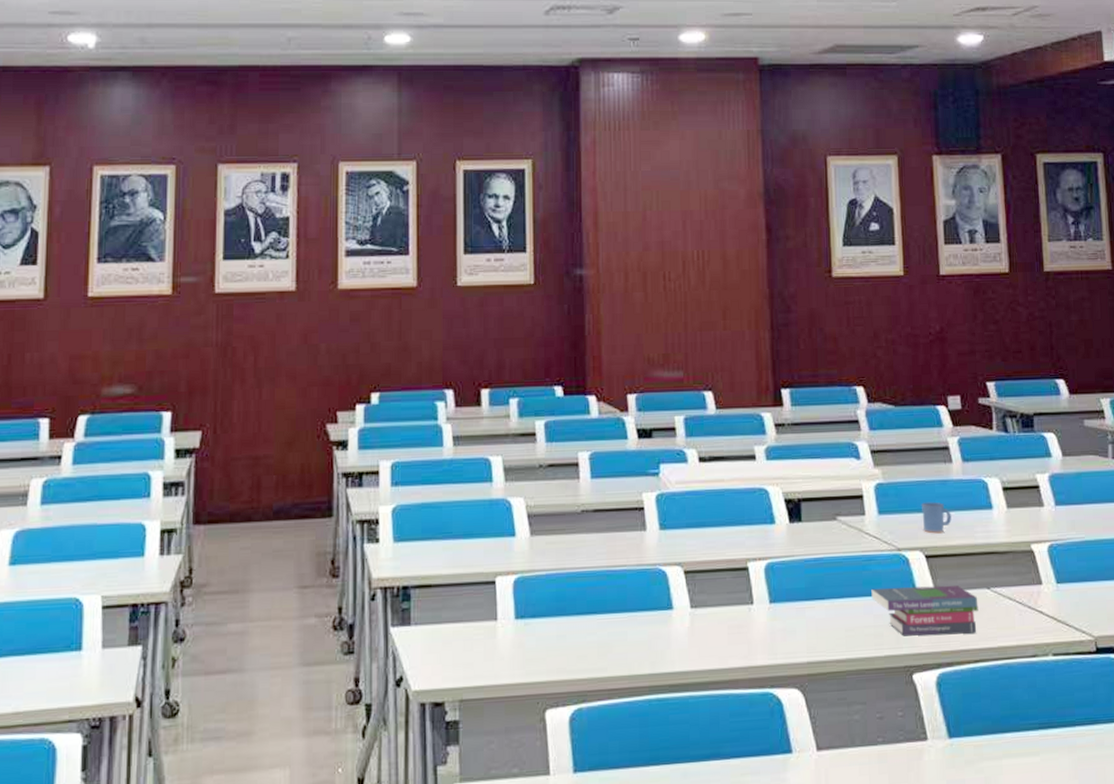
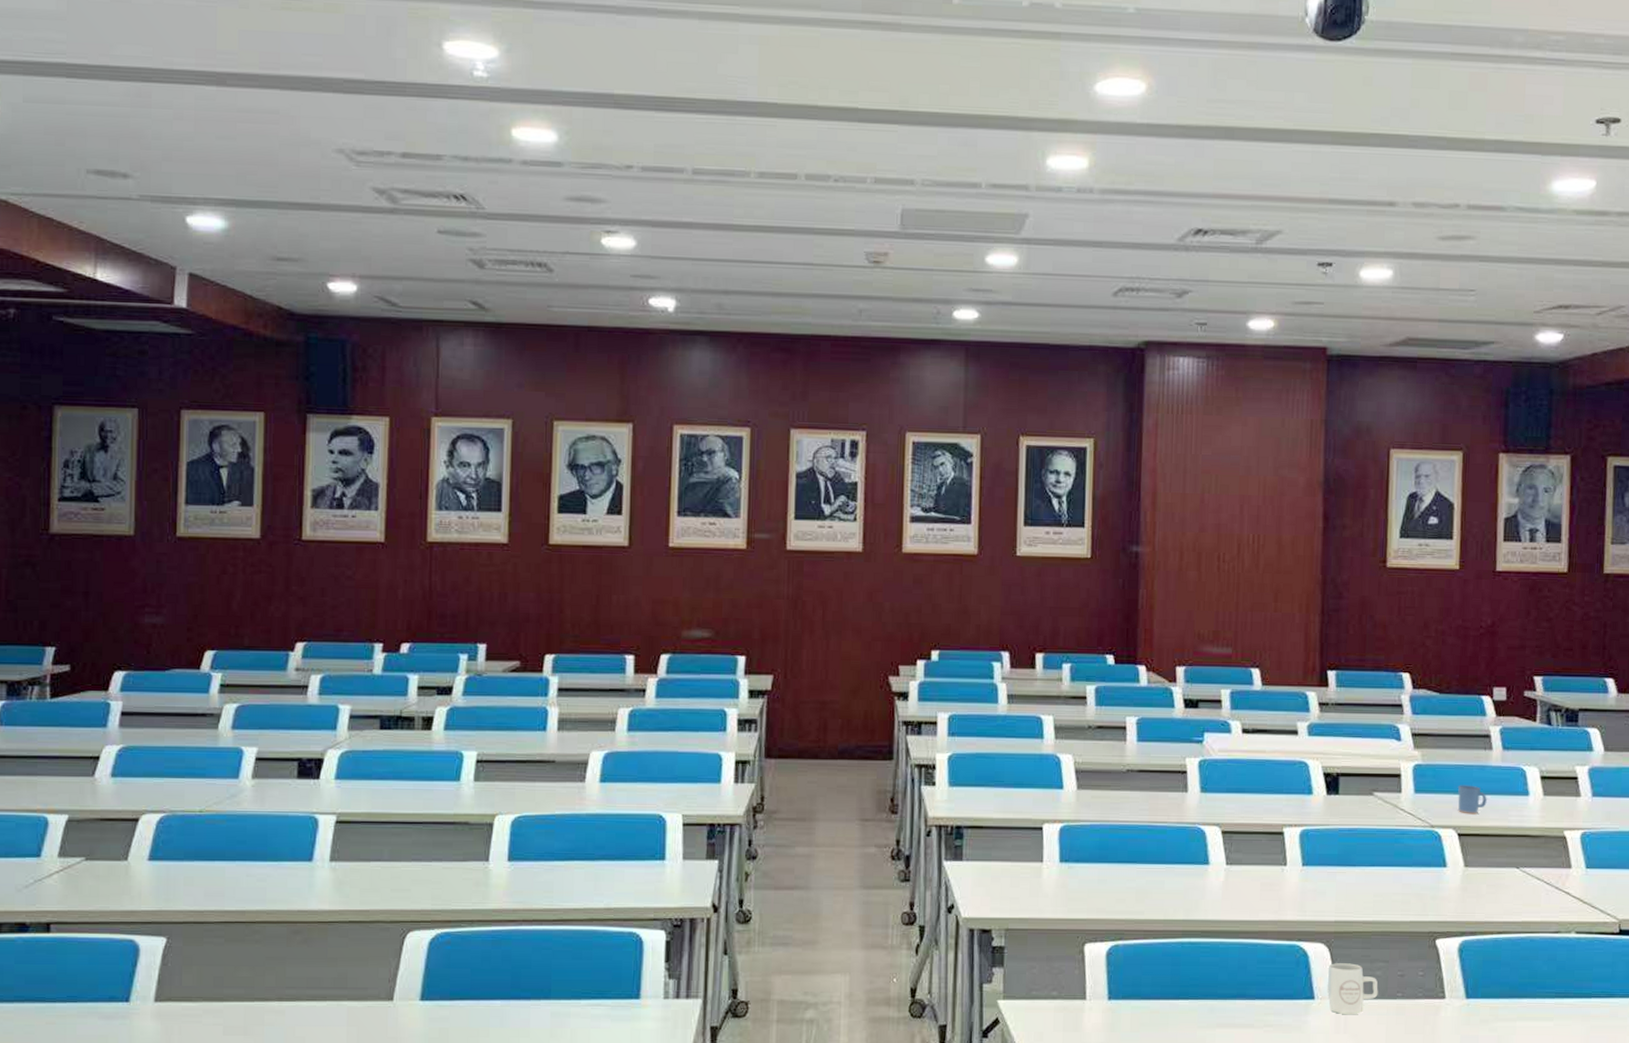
mug: none [805,708,858,767] -> present [1328,963,1378,1014]
books: present [871,585,979,636] -> none [1402,860,1506,907]

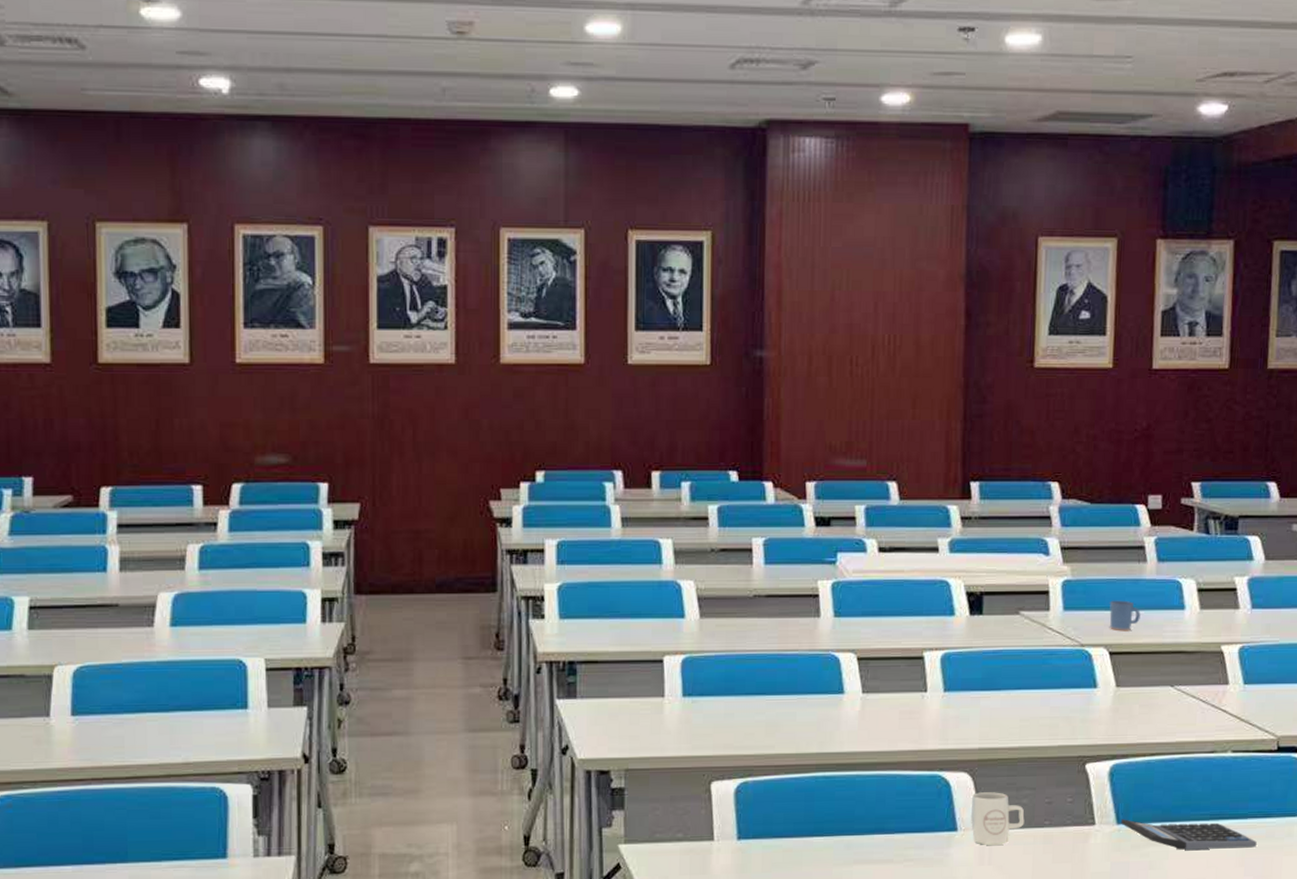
calculator: none [1470,994,1601,1027] -> present [1121,819,1257,850]

